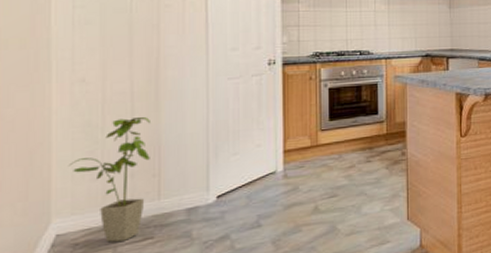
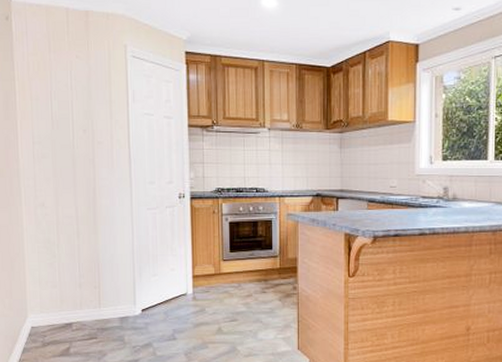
house plant: present [68,116,150,243] -> none [36,237,92,338]

